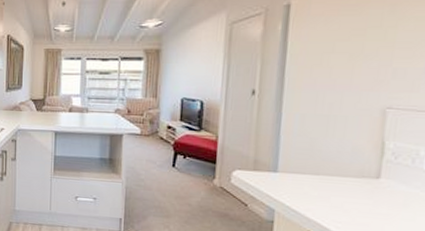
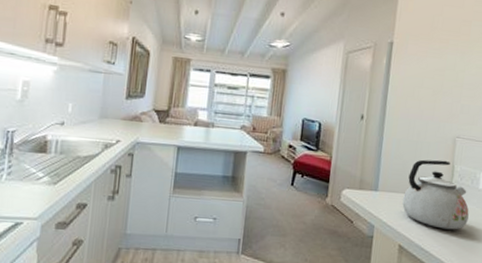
kettle: none [311,135,410,218] -> present [402,159,469,230]

